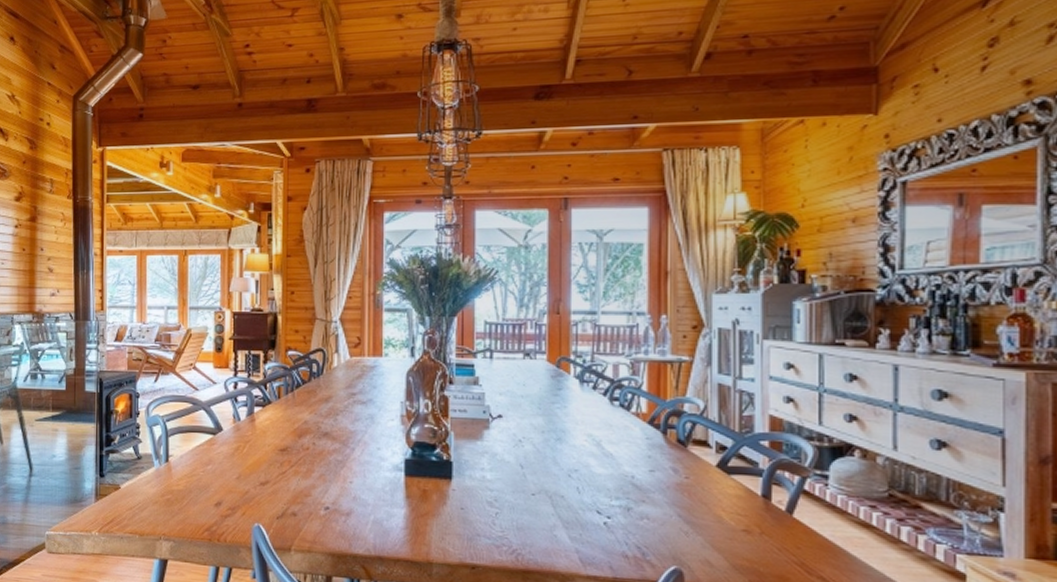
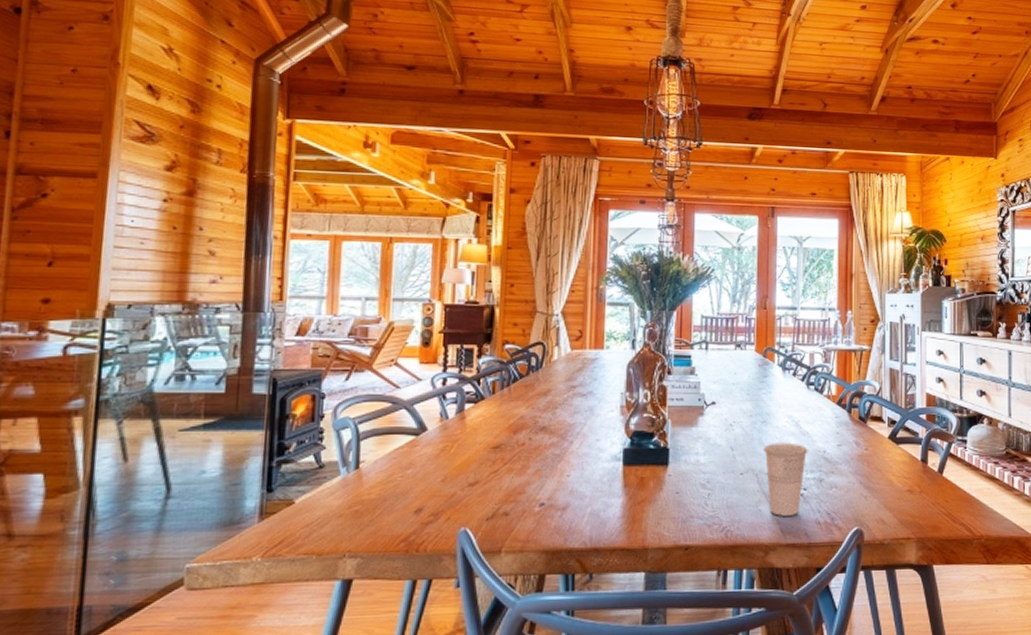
cup: none [559,463,612,546] -> present [764,442,808,516]

